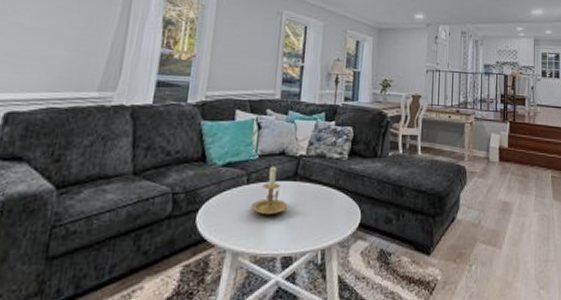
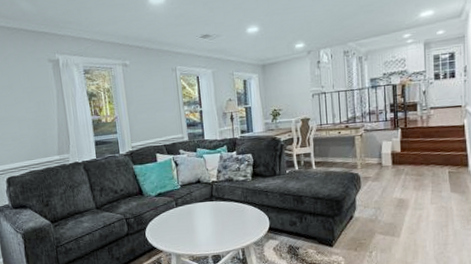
candle holder: present [250,166,287,215] -> none [182,192,210,228]

